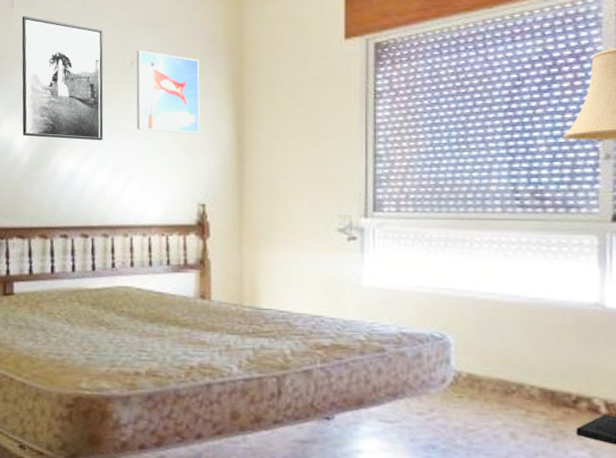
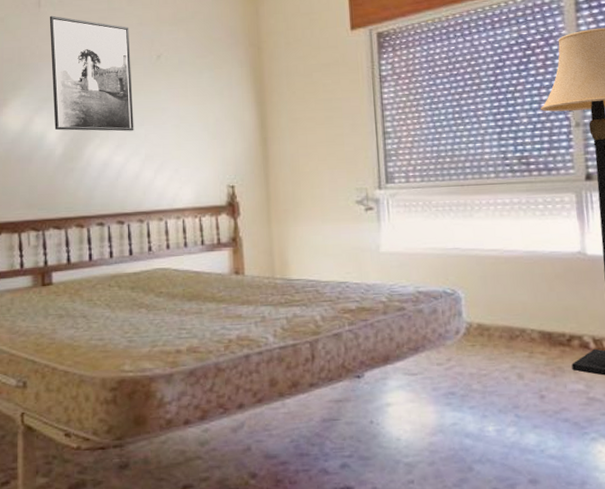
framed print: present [136,50,200,134] -> none [162,45,225,121]

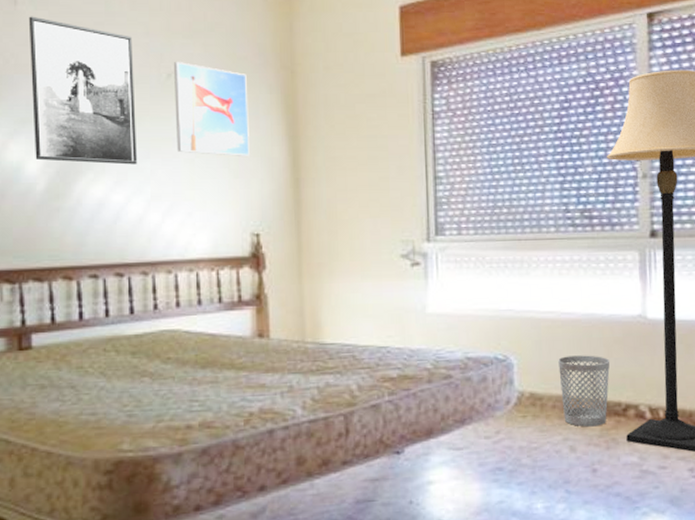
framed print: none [162,45,225,121] -> present [174,62,250,156]
wastebasket: none [503,289,553,356] -> present [558,355,610,427]

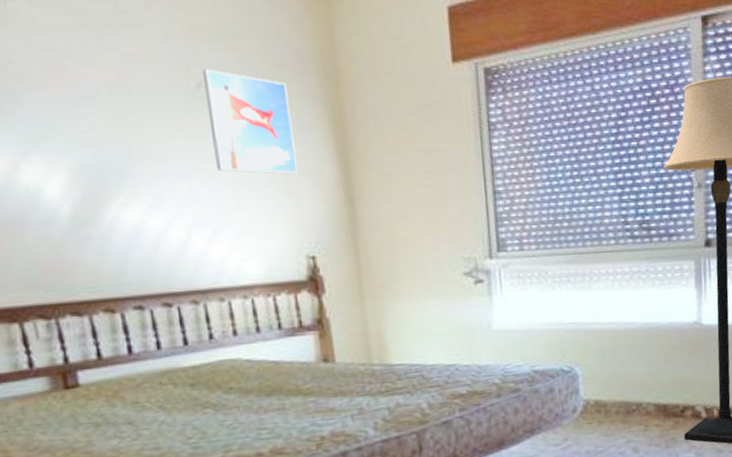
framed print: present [28,16,138,165] -> none [23,15,174,186]
wastebasket: present [558,355,610,427] -> none [620,362,669,429]

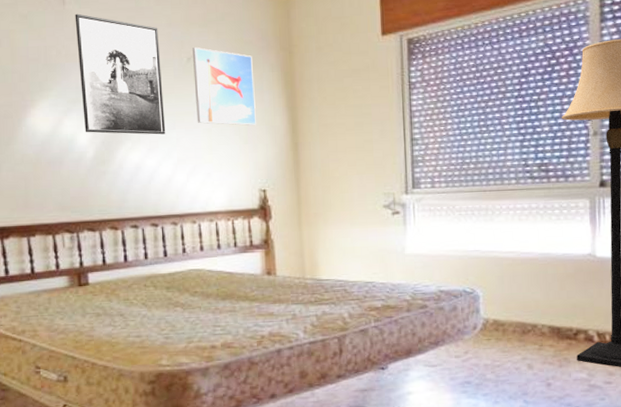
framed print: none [23,15,174,186] -> present [75,13,166,135]

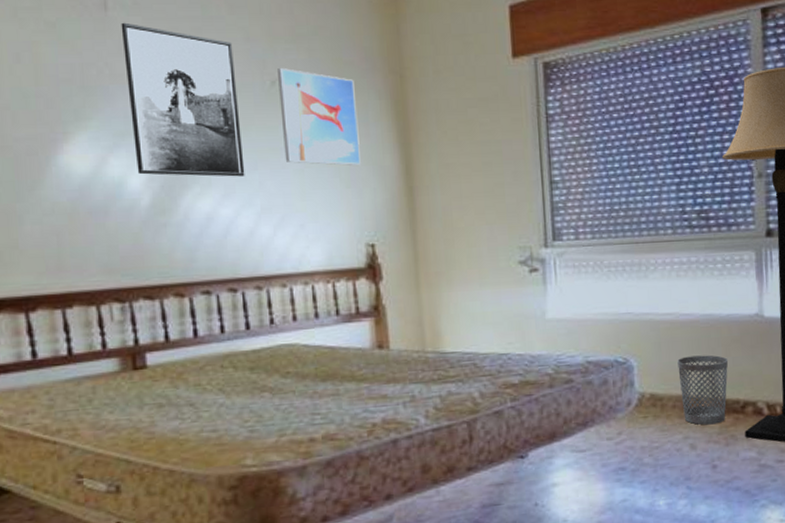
wastebasket: none [518,288,563,349] -> present [677,355,729,425]

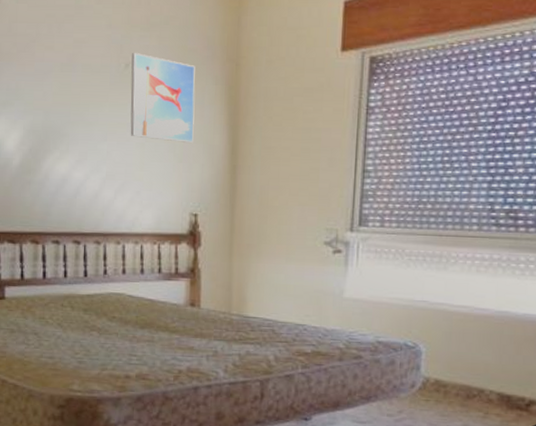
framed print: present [121,22,245,177] -> none [11,9,97,146]
wastebasket: present [677,355,729,425] -> none [465,349,519,418]

